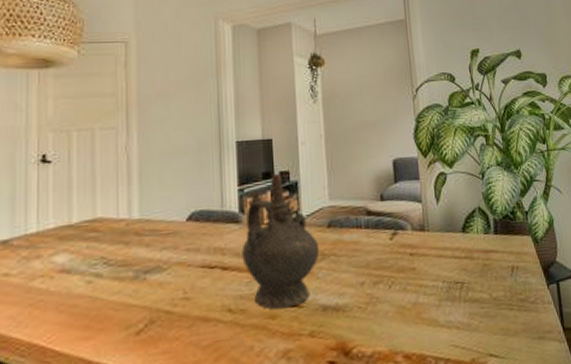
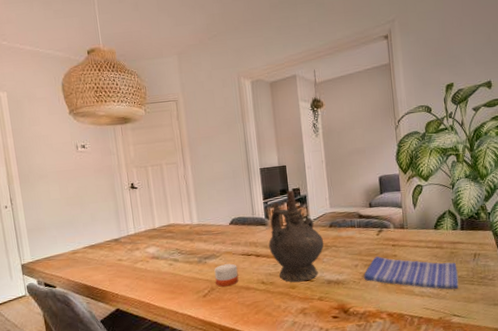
candle: none [157,278,194,318] -> present [214,262,239,287]
dish towel: none [371,269,495,318] -> present [363,256,459,290]

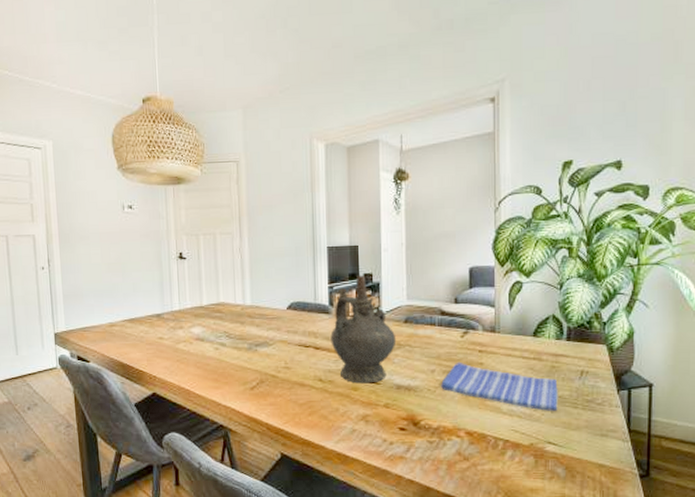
candle: present [214,262,239,287] -> none [265,352,293,380]

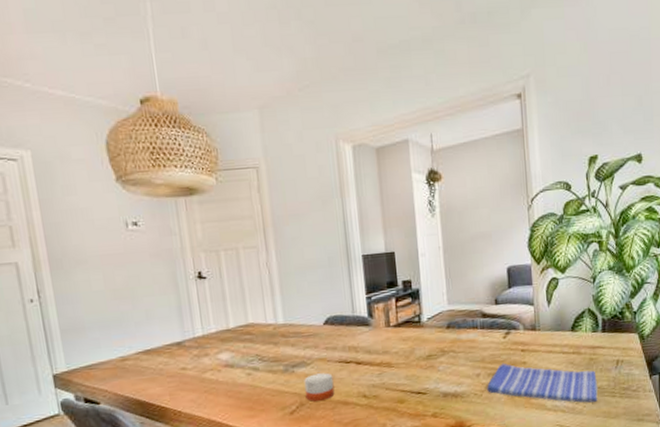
candle: none [265,352,293,380] -> present [304,371,335,402]
ceremonial vessel: present [330,275,397,384] -> none [372,282,440,396]

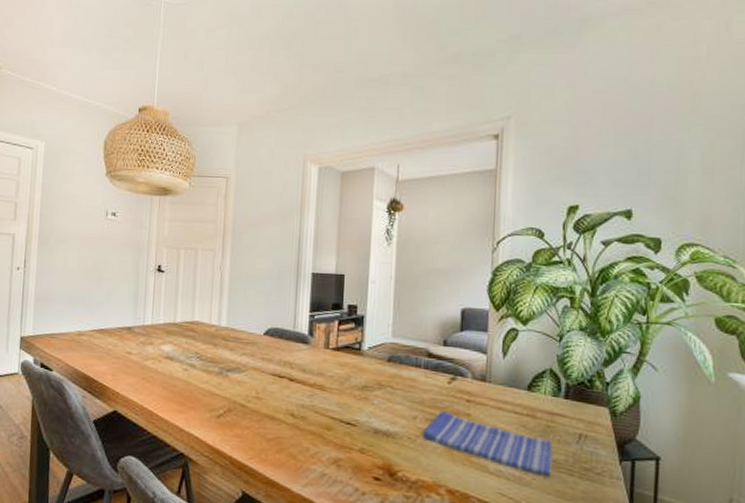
candle: present [304,371,335,402] -> none [234,380,264,411]

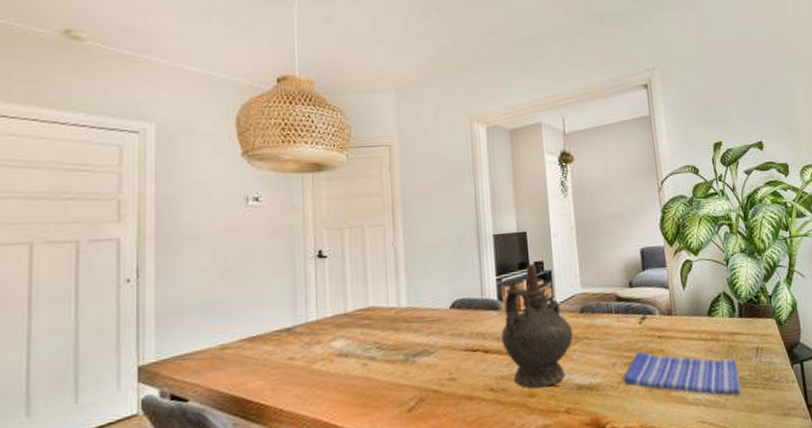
ceremonial vessel: none [307,305,378,424] -> present [501,263,574,389]

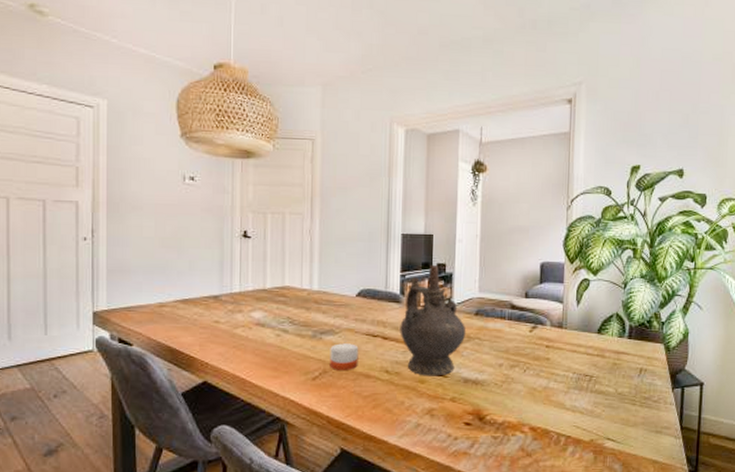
candle: none [425,360,459,397] -> present [330,341,359,370]
dish towel: present [623,351,741,396] -> none [507,356,618,409]

